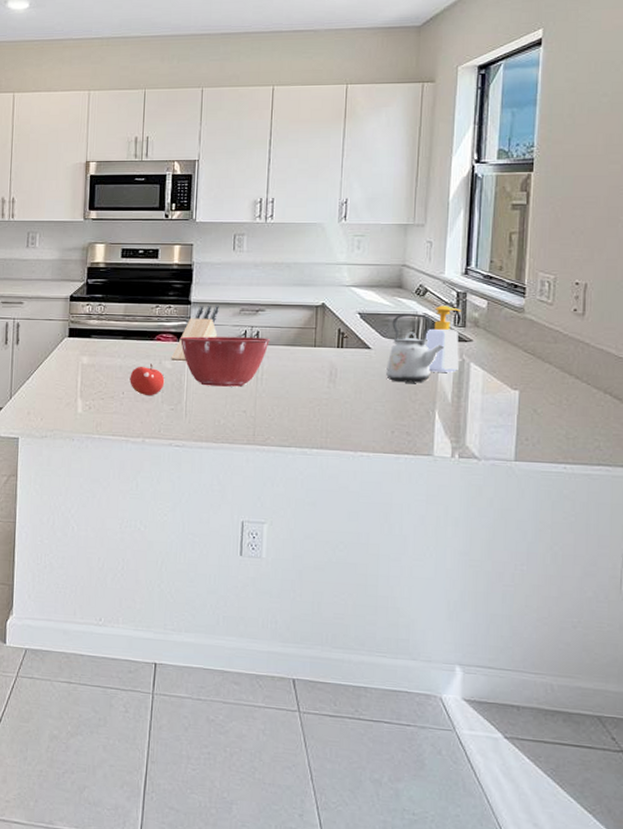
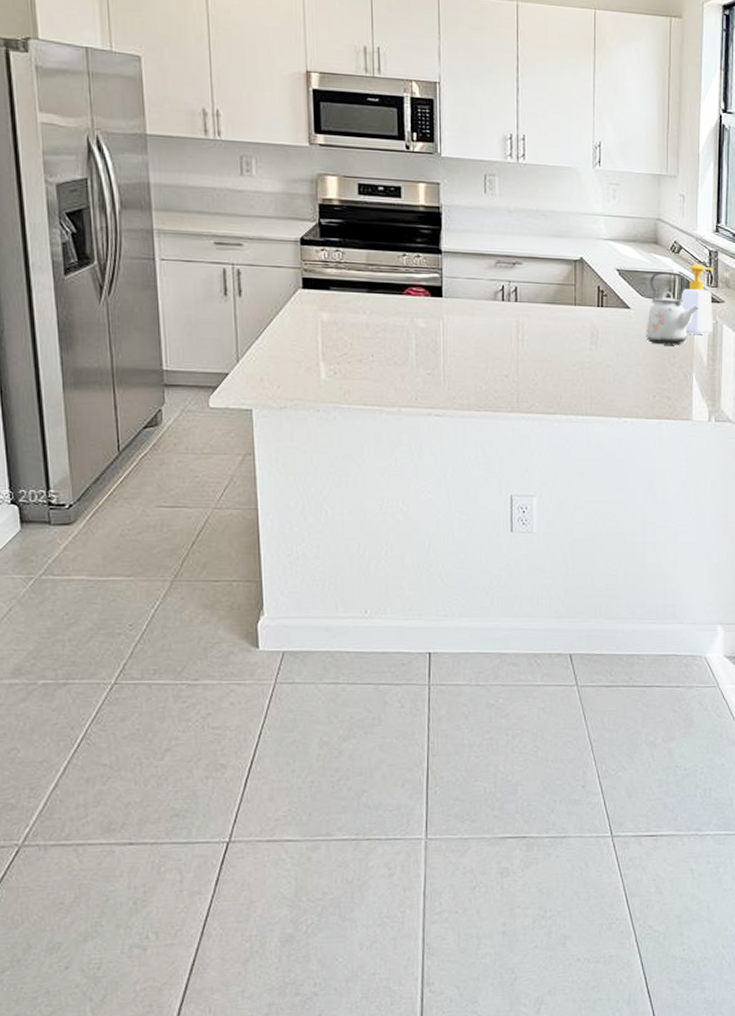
fruit: present [130,363,165,396] -> none [379,321,419,360]
knife block: present [171,305,219,362] -> none [424,255,473,320]
mixing bowl: present [179,336,271,387] -> none [432,290,530,349]

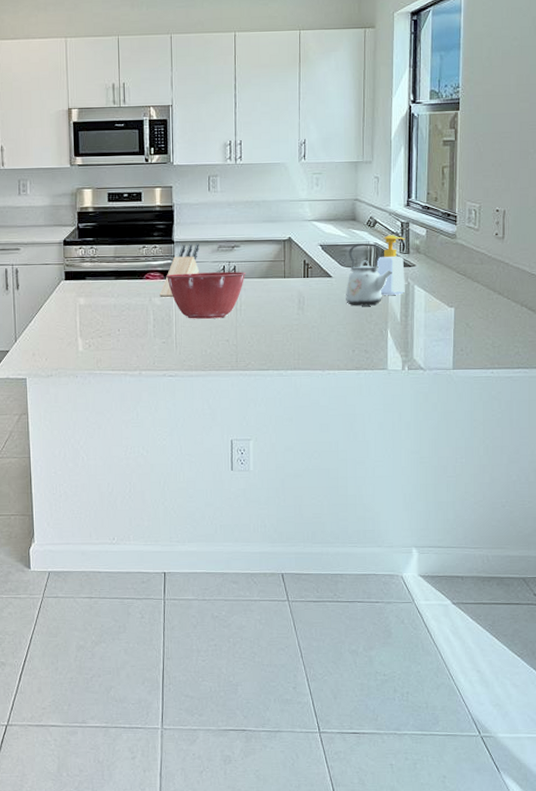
knife block: none [424,255,473,320] -> present [159,243,200,298]
mixing bowl: none [432,290,530,349] -> present [166,272,246,319]

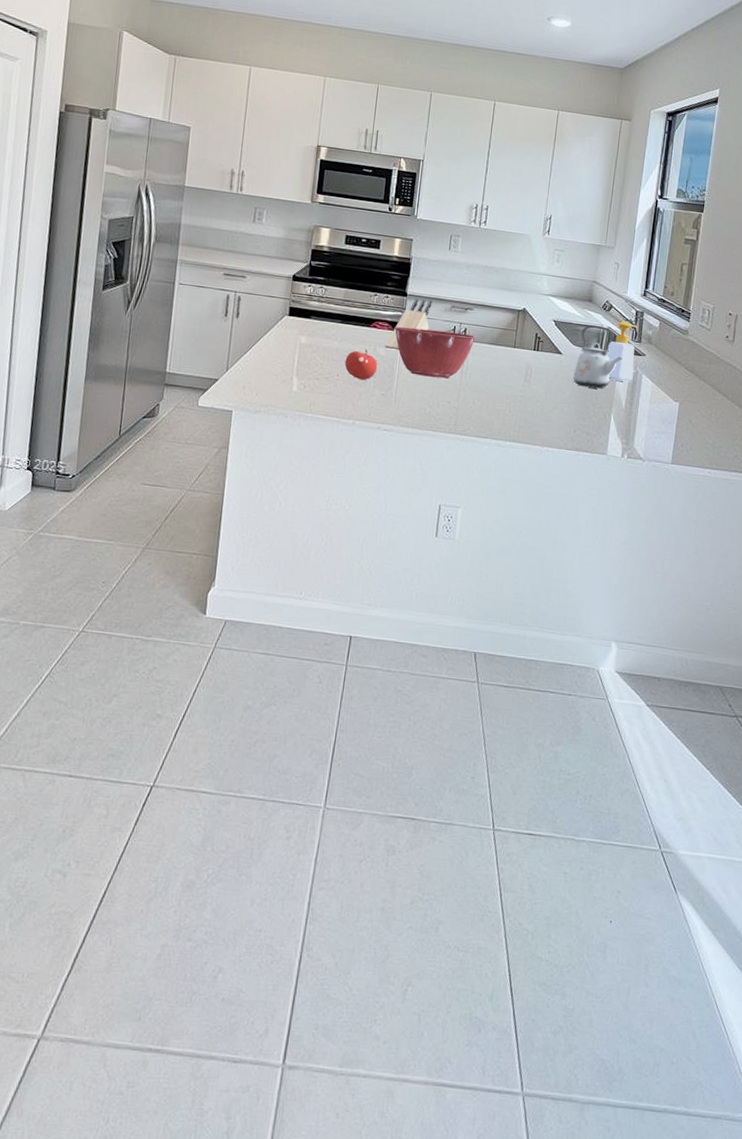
fruit: none [124,301,156,332] -> present [345,349,378,381]

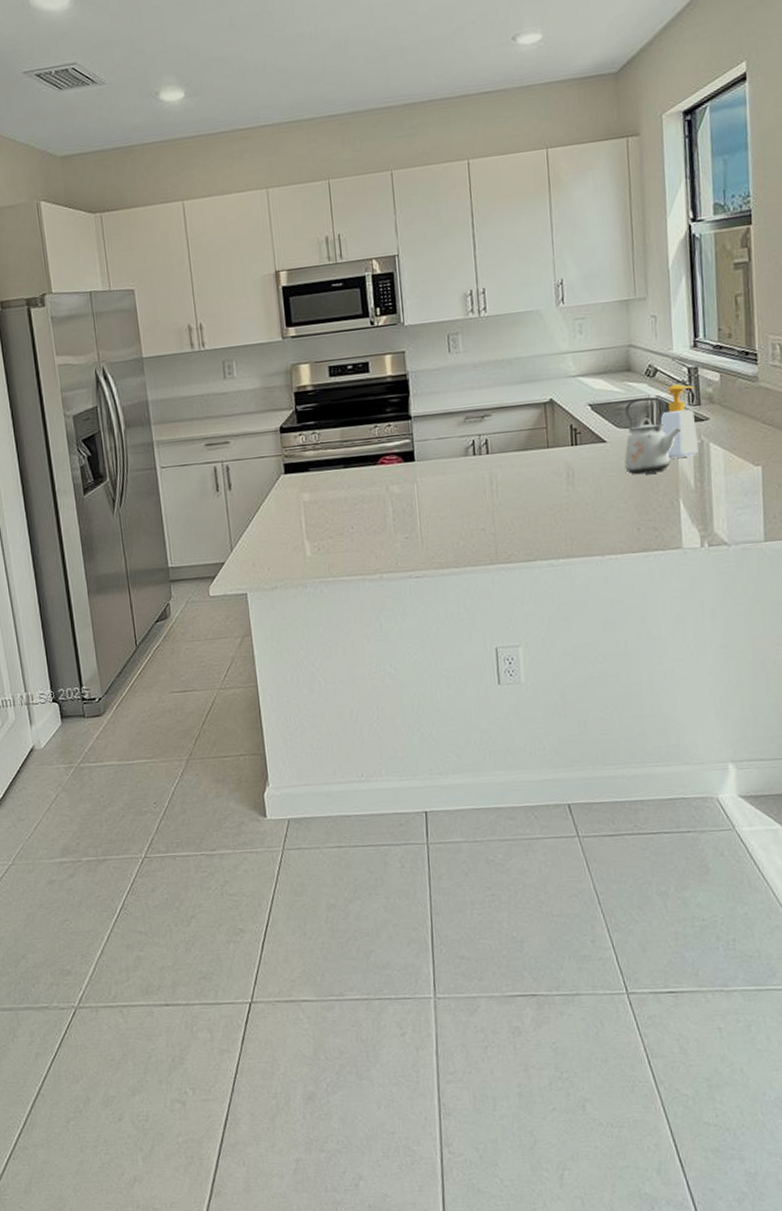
fruit: present [345,349,378,381] -> none [357,491,395,528]
knife block: present [385,298,433,351] -> none [398,416,445,485]
mixing bowl: present [394,326,477,379] -> none [404,445,501,507]

